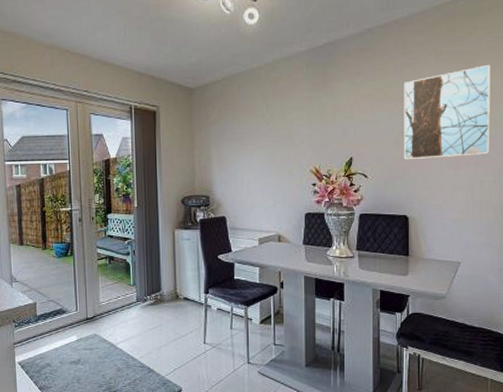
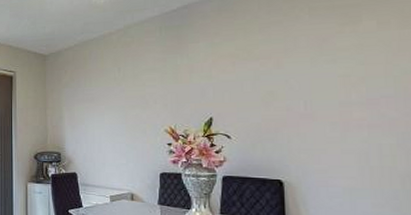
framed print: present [403,64,491,160] -> none [271,16,388,121]

